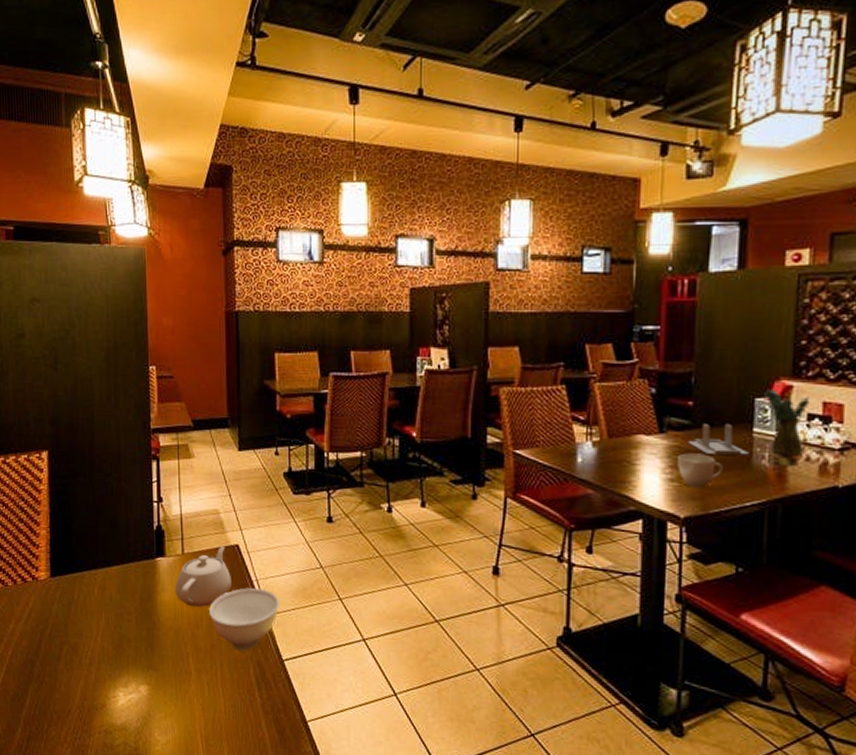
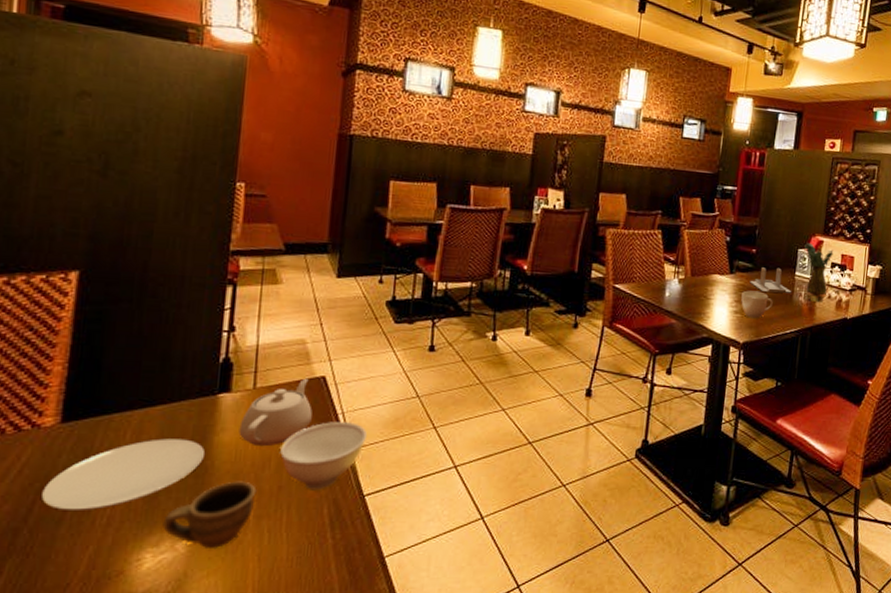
plate: none [45,595,151,652] -> present [42,438,205,512]
cup: none [128,636,195,695] -> present [162,481,257,549]

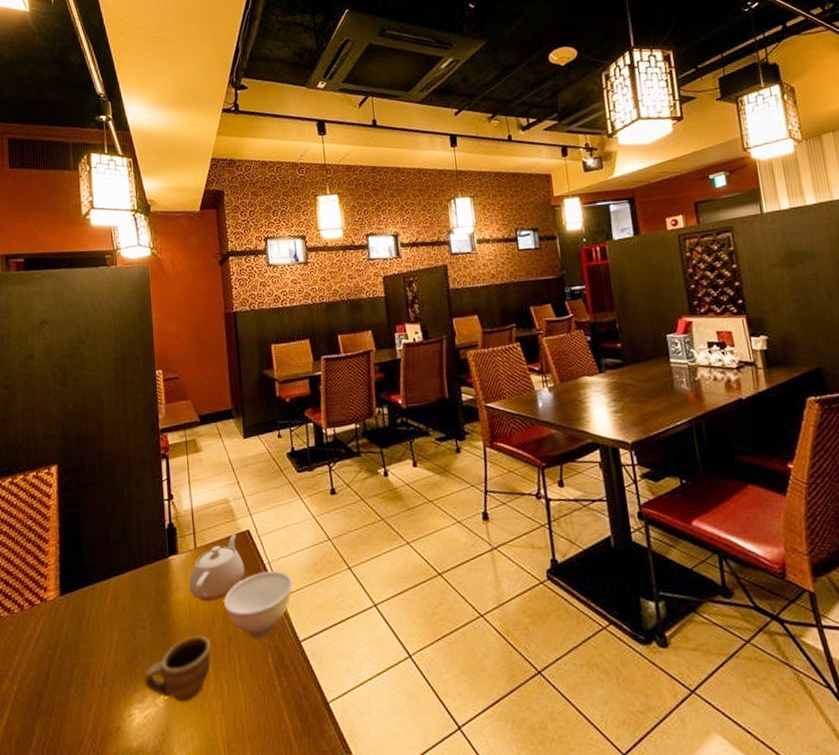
plate: present [42,438,205,512] -> none [54,600,166,675]
cup: present [741,290,773,319] -> none [617,386,654,416]
napkin holder: present [750,267,792,293] -> none [623,358,672,386]
vase: present [804,241,834,302] -> none [672,325,712,387]

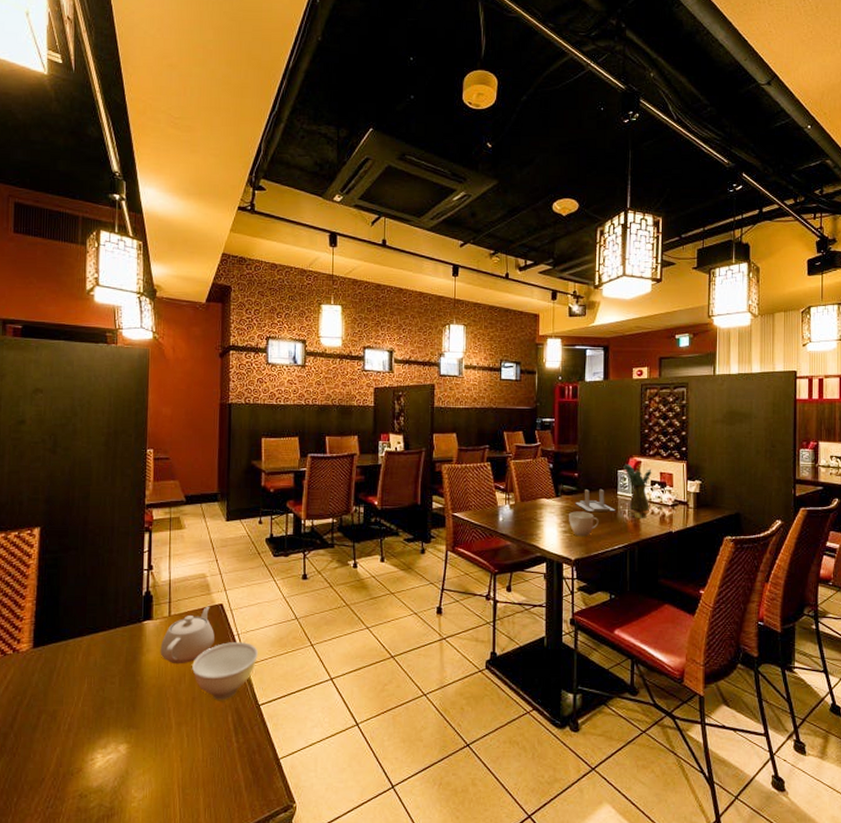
cup: present [143,635,212,703] -> none [108,693,176,751]
cup: none [617,386,654,416] -> present [569,511,599,537]
napkin holder: none [623,358,672,386] -> present [575,488,616,512]
vase: none [672,325,712,387] -> present [623,462,652,518]

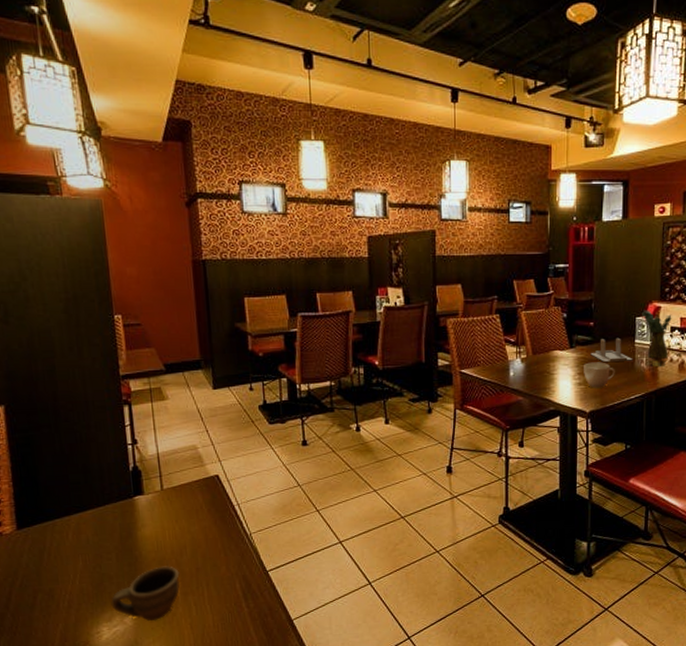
cup: none [108,693,176,751] -> present [111,566,180,621]
teapot: present [160,606,214,664] -> none [155,478,213,537]
bowl: present [192,642,259,701] -> none [192,512,262,570]

